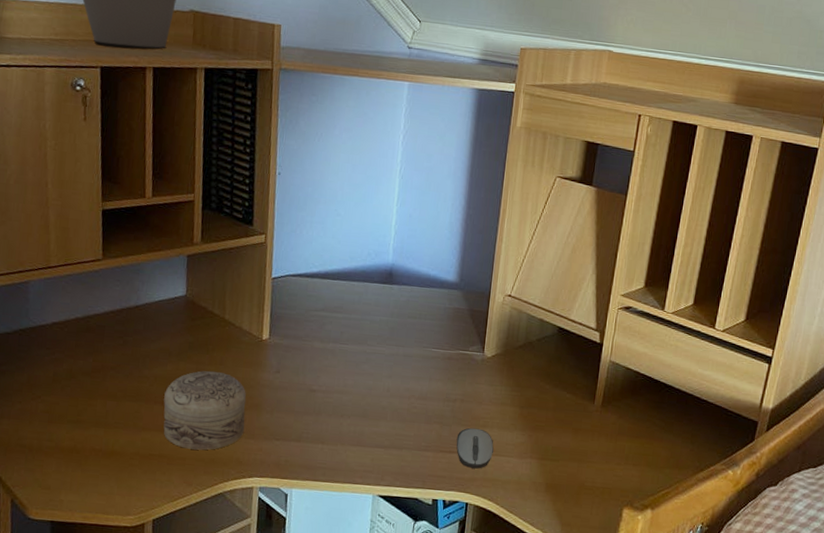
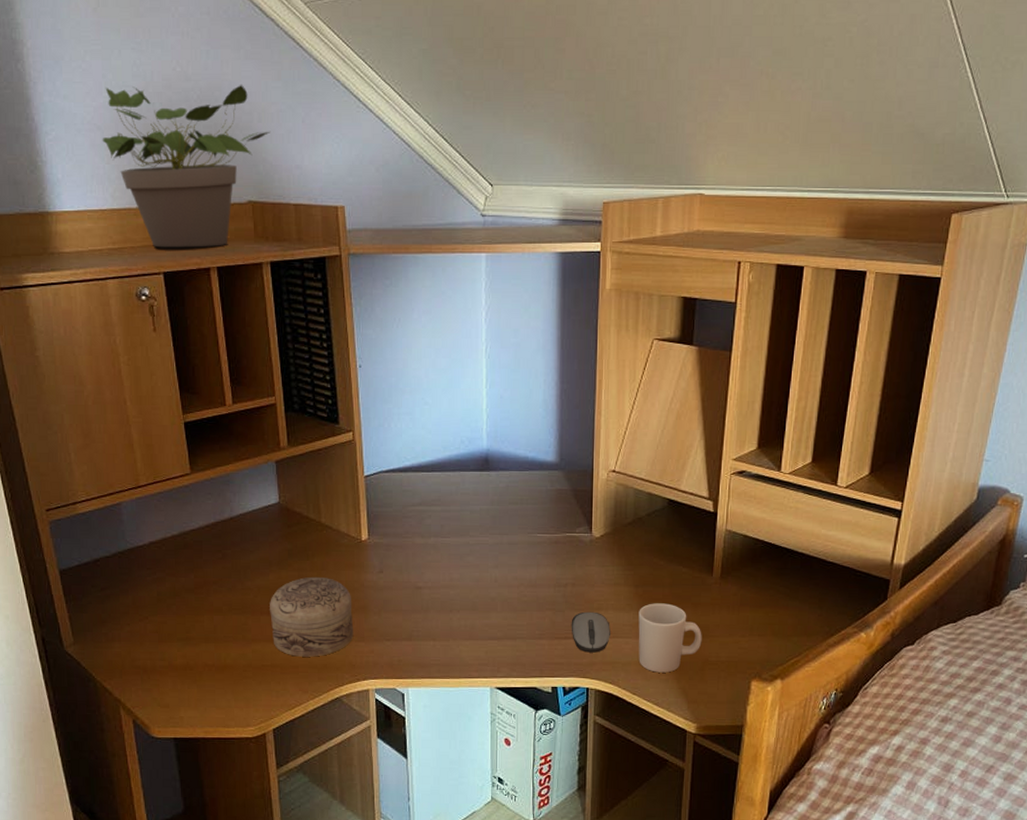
mug: none [518,425,580,494] -> present [638,603,702,673]

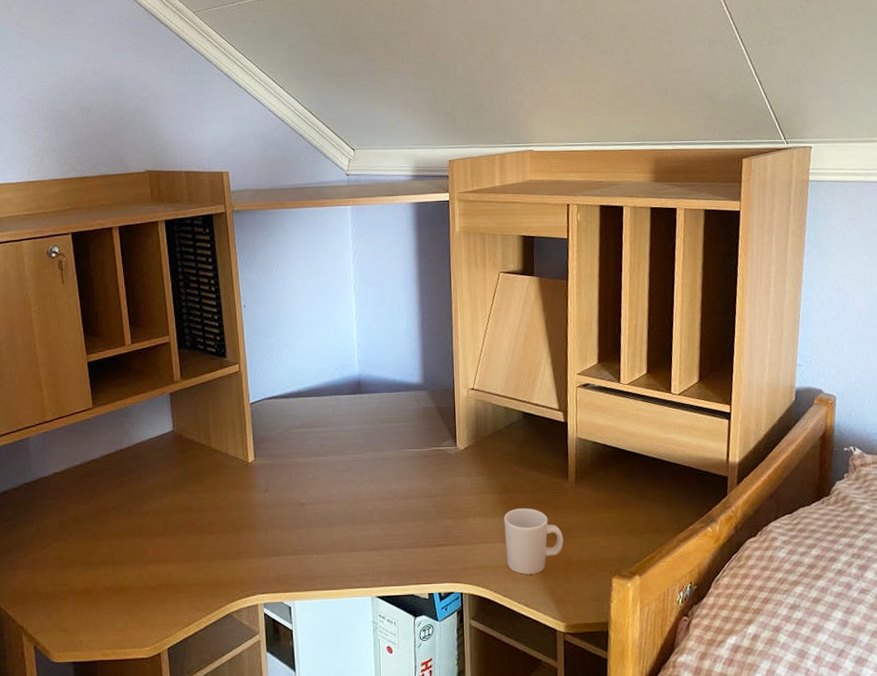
potted plant: present [102,84,271,251] -> none [21,76,165,215]
decorative box: present [270,576,354,657] -> none [164,498,243,576]
computer mouse: present [571,611,610,653] -> none [442,519,479,559]

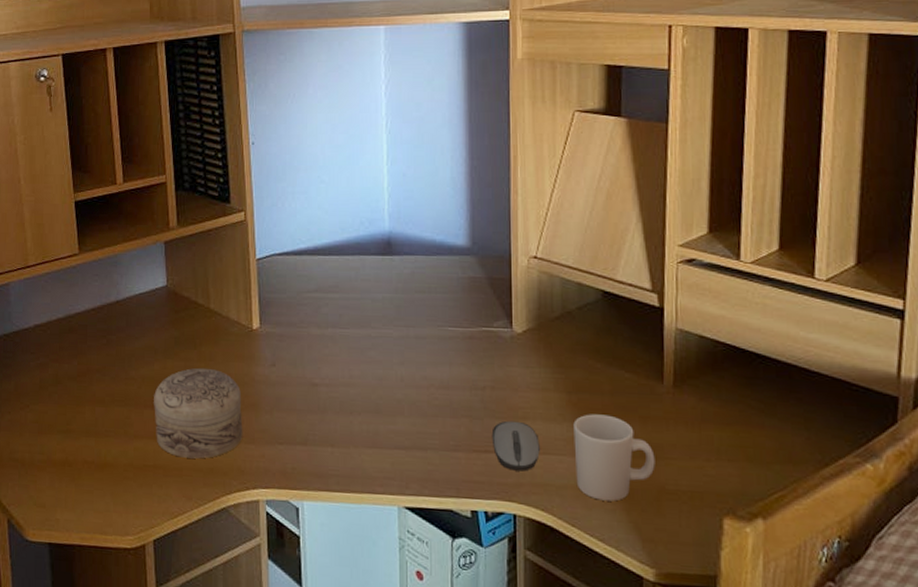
decorative box: none [164,498,243,576] -> present [154,367,243,459]
computer mouse: none [442,519,479,559] -> present [491,420,540,472]

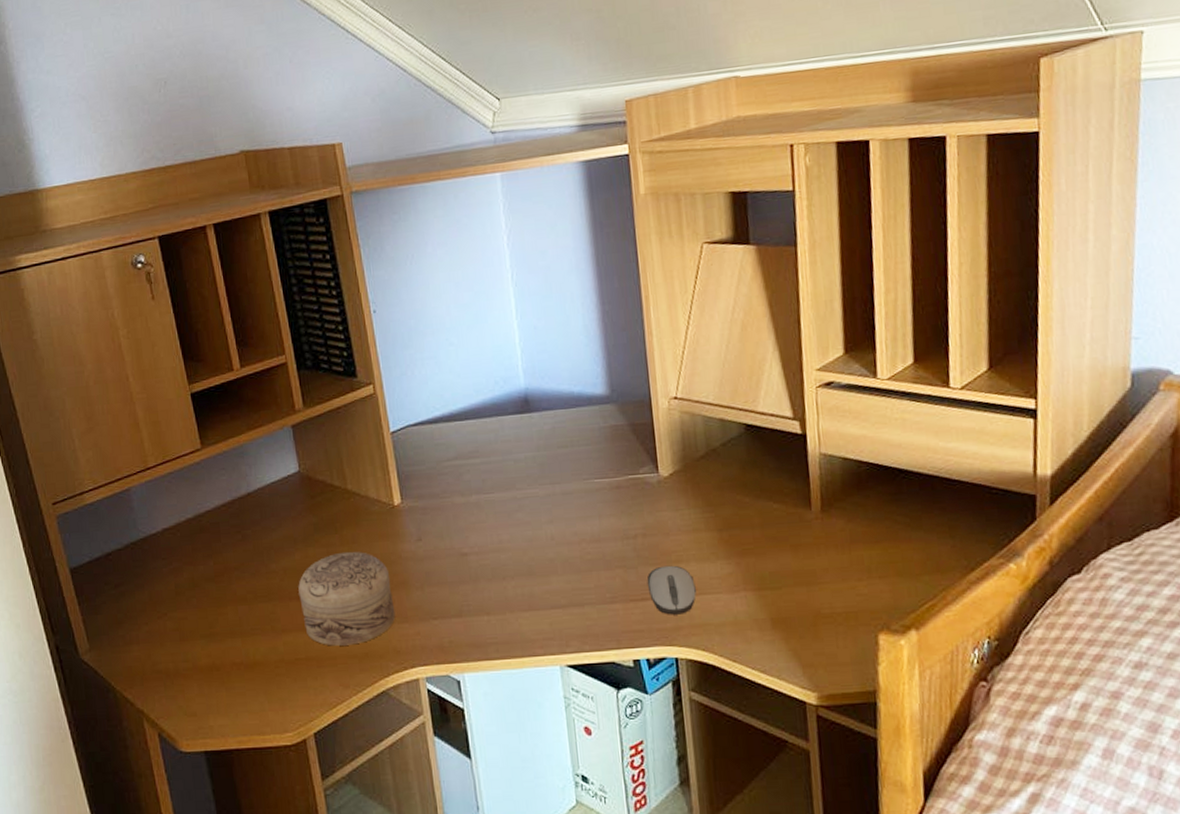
mug: present [573,414,655,502] -> none [727,547,810,633]

